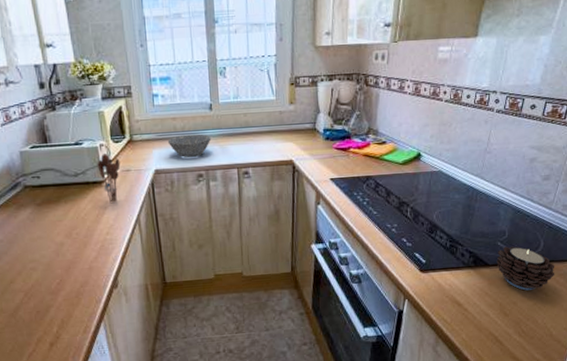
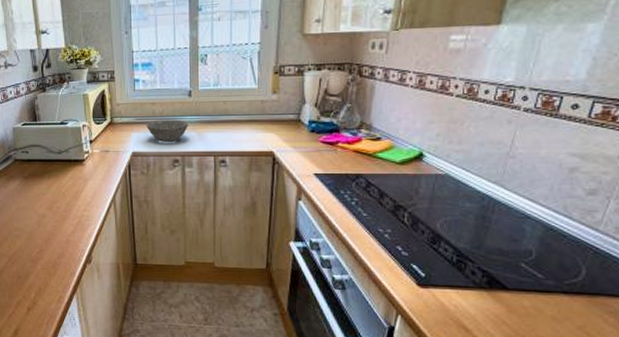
utensil holder: present [97,153,121,204] -> none [79,133,100,182]
candle: present [496,246,555,291] -> none [519,269,602,326]

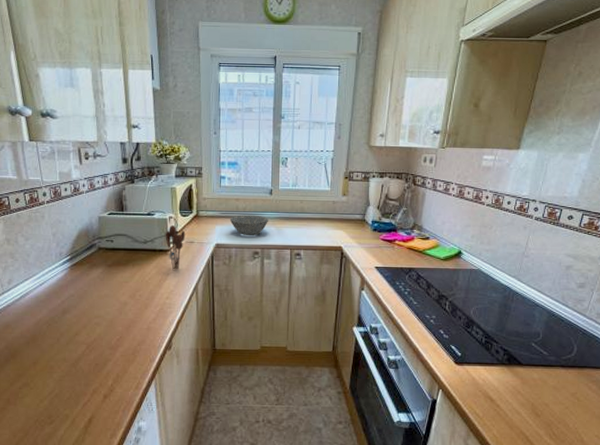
utensil holder: none [79,133,100,182] -> present [165,224,186,271]

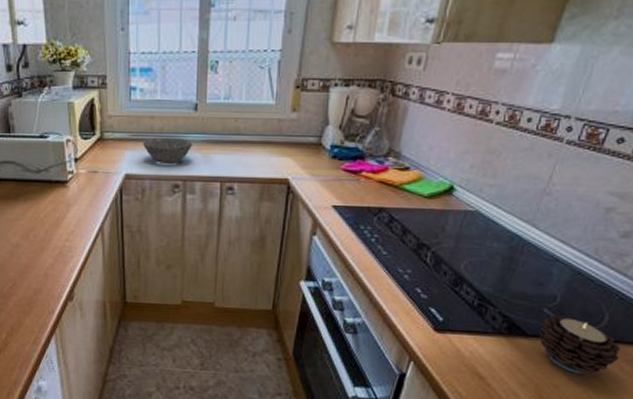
utensil holder: present [165,224,186,271] -> none [62,149,87,208]
candle: none [530,348,588,393] -> present [539,315,621,374]

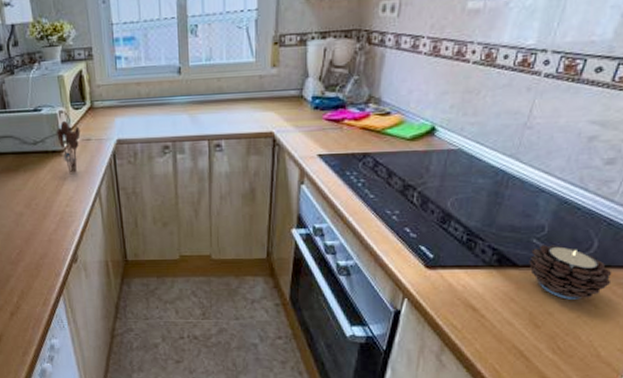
utensil holder: none [62,149,87,208] -> present [56,120,81,175]
bowl: present [142,137,193,165] -> none [131,101,180,128]

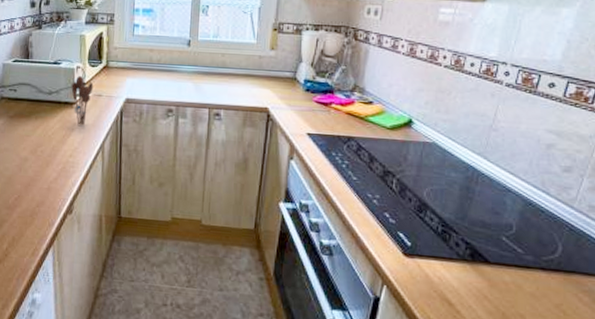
candle: present [529,245,612,300] -> none [500,244,577,304]

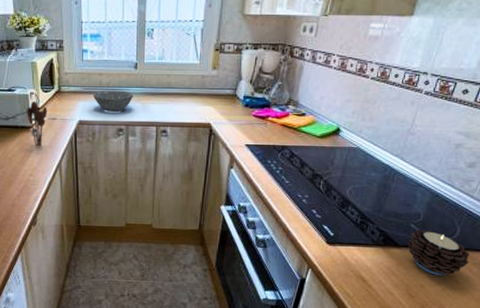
bowl: none [142,67,186,92] -> present [92,90,134,113]
candle: none [500,244,577,304] -> present [407,229,470,275]

